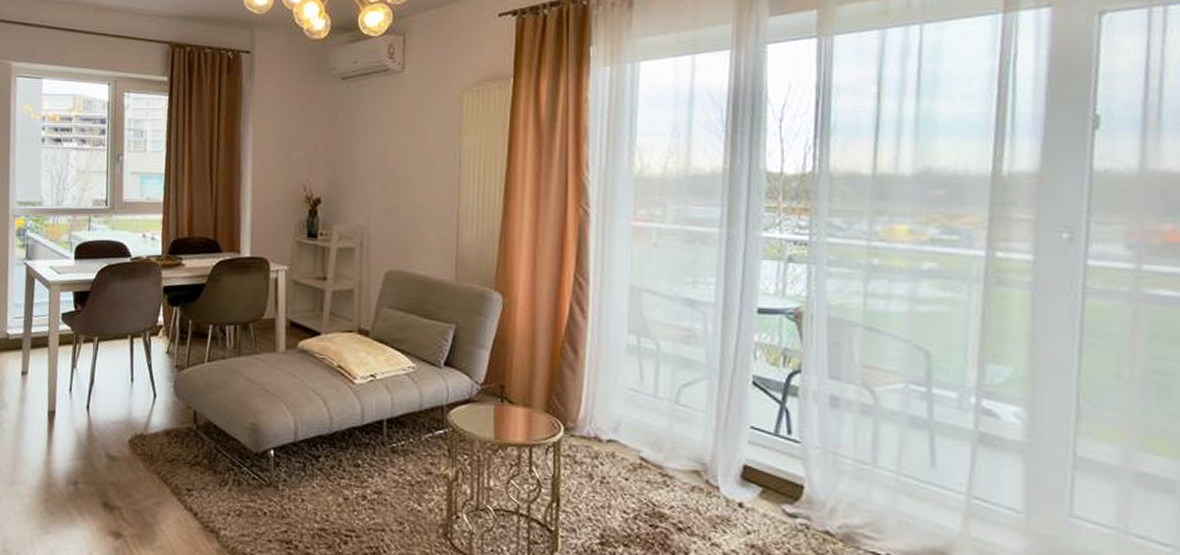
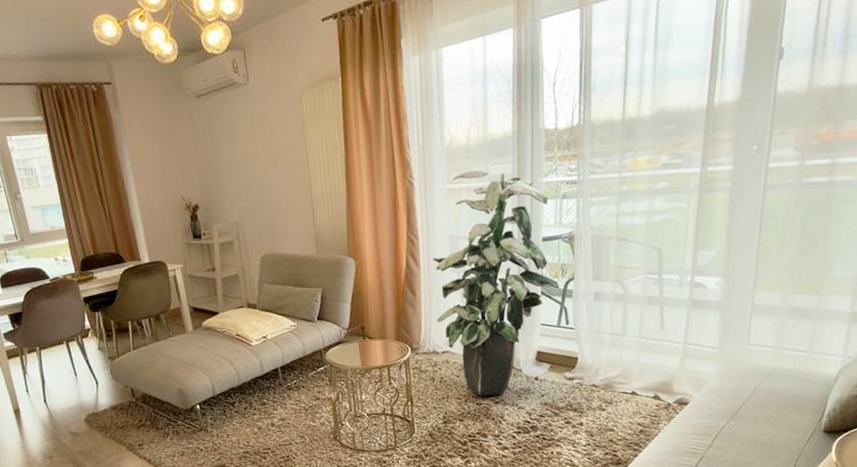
indoor plant: none [603,208,780,520] -> present [433,170,560,396]

